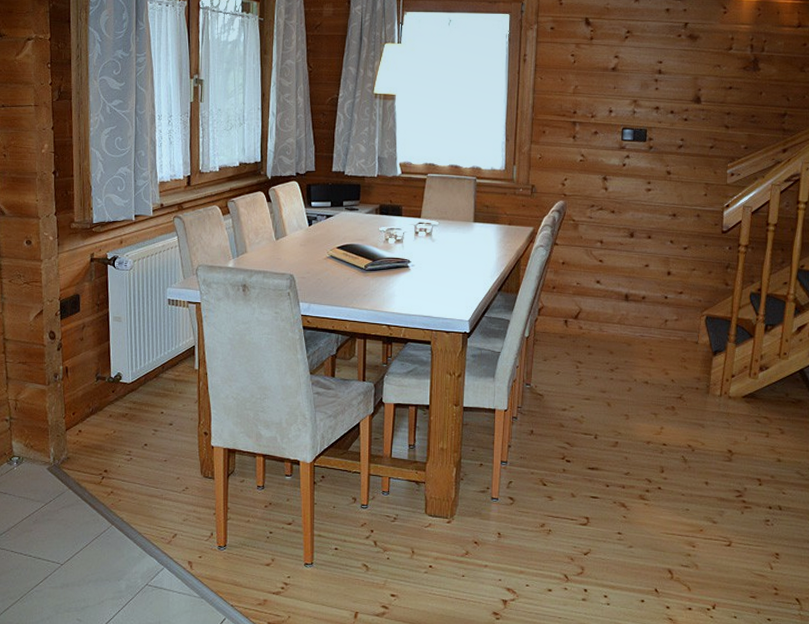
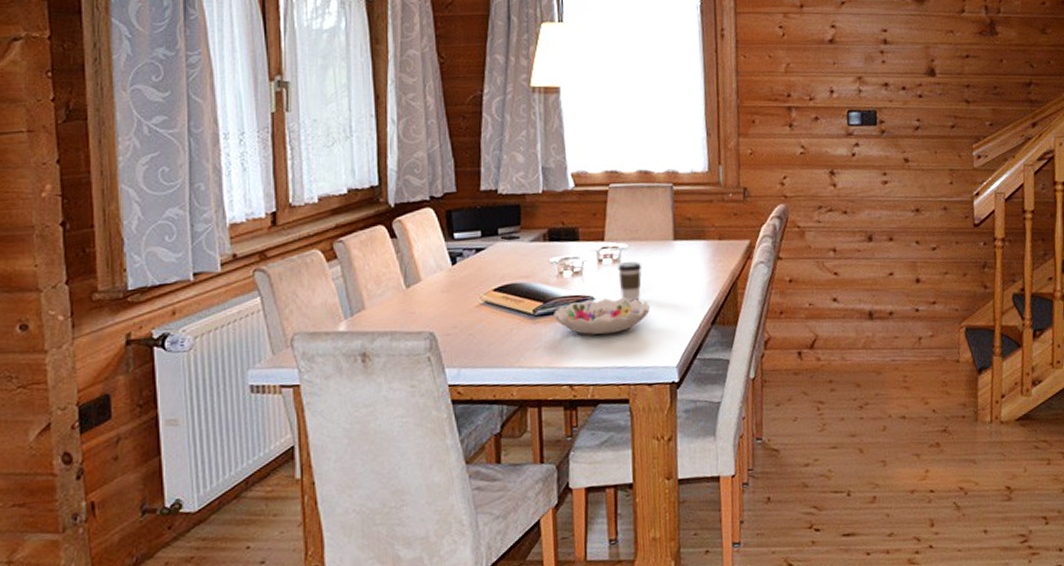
decorative bowl: none [380,262,452,290] -> present [554,298,651,335]
coffee cup: none [429,236,448,267] -> present [618,261,643,302]

